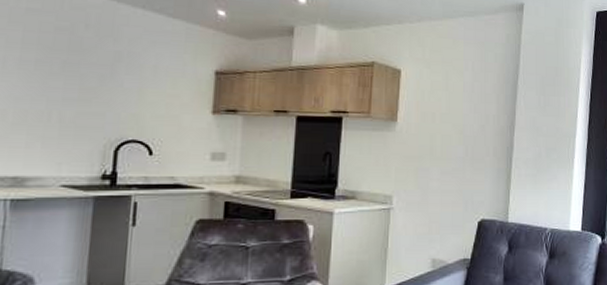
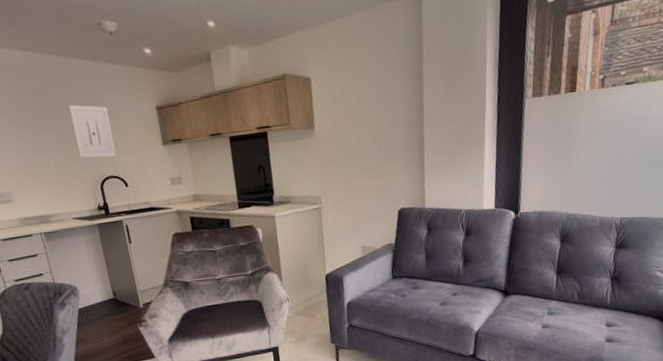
wall art: none [97,53,153,118] -> present [68,104,117,159]

